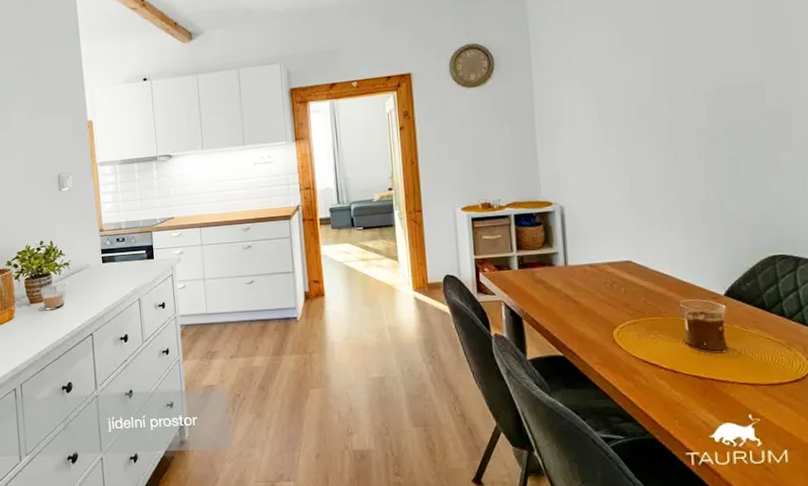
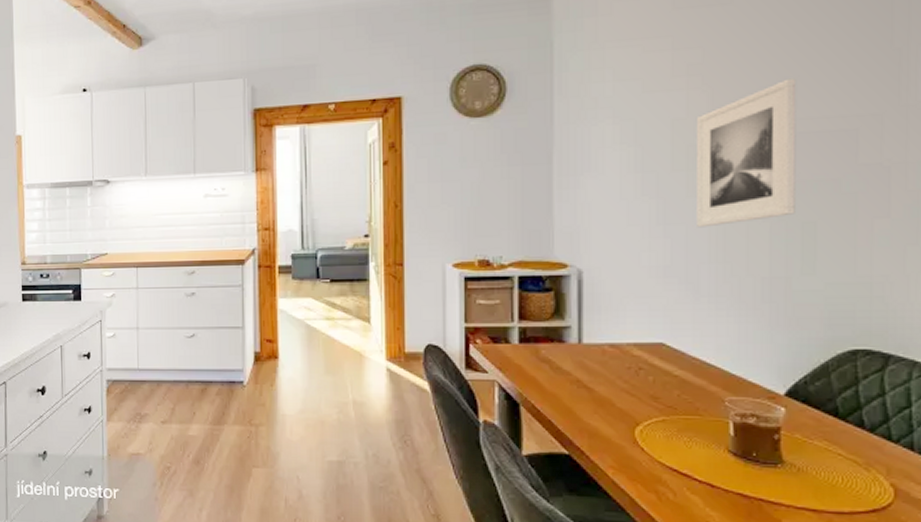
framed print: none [642,45,722,167] -> present [695,78,797,228]

